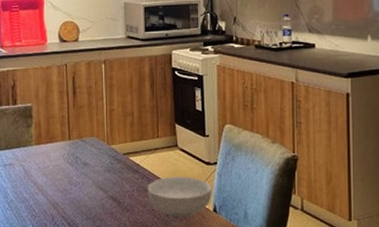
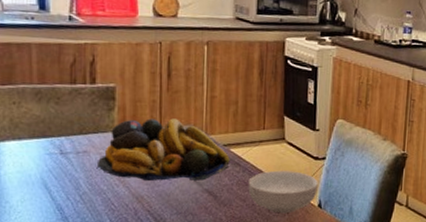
fruit bowl: none [20,131,130,190] -> present [96,118,230,182]

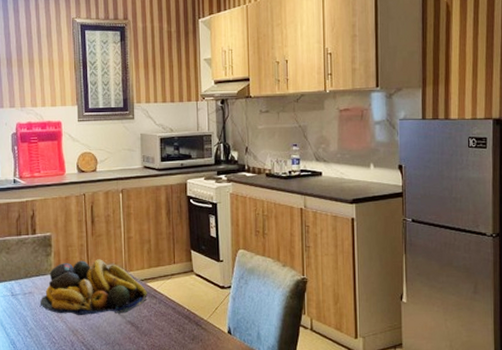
cereal bowl: present [248,170,318,213] -> none [164,300,226,340]

